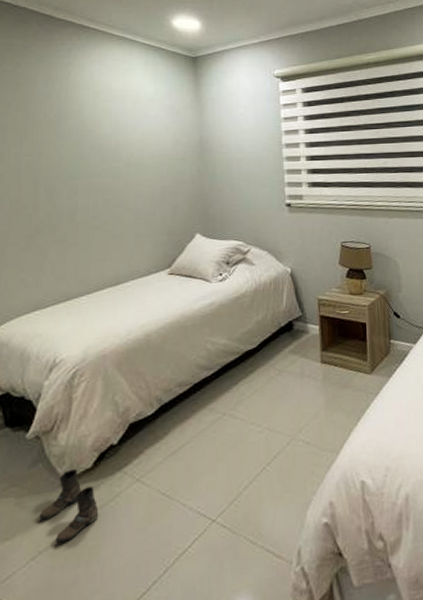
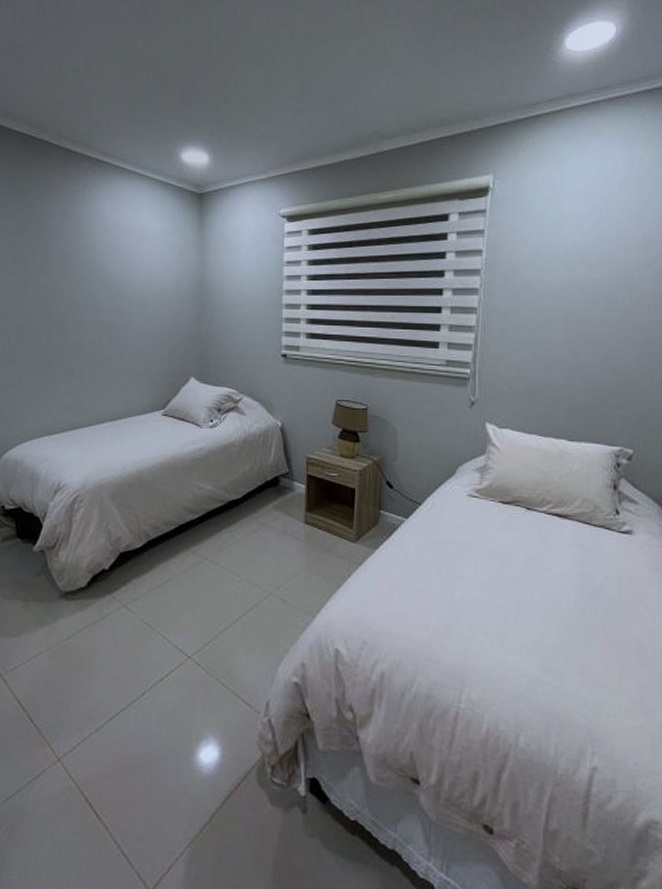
boots: present [39,468,99,544] -> none [41,584,90,649]

